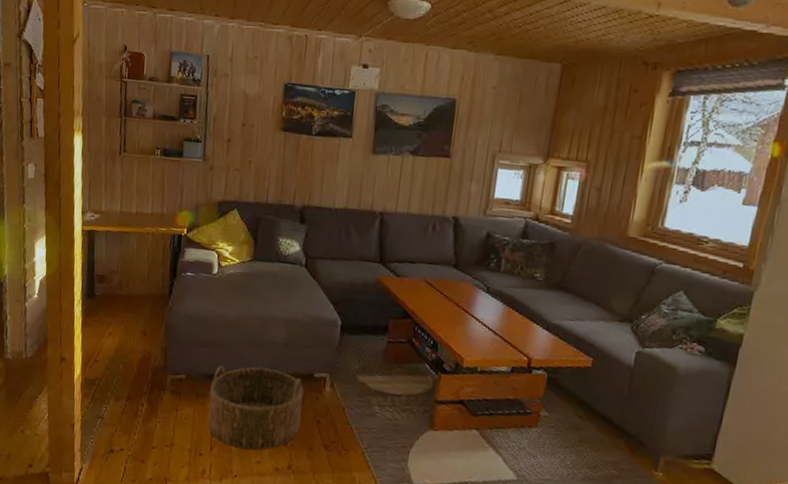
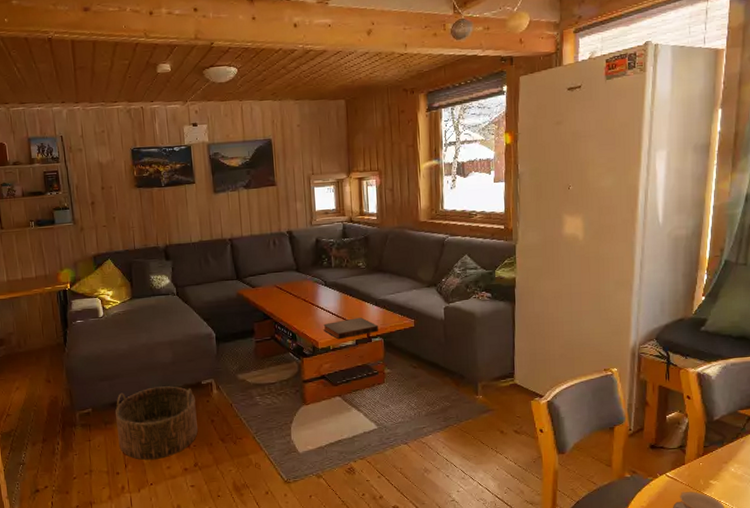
book: none [473,338,544,364] -> present [323,317,378,340]

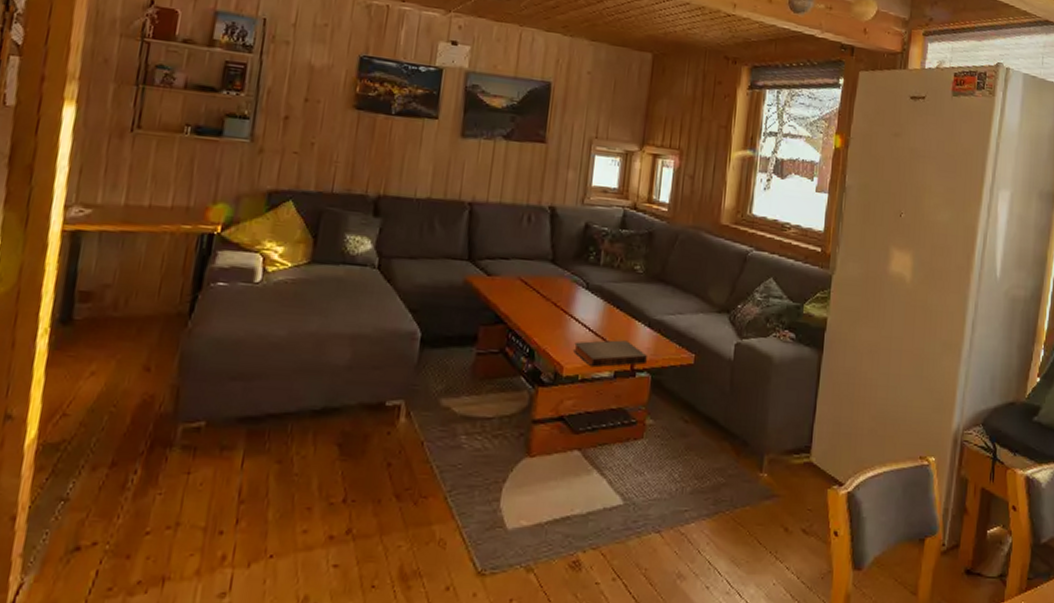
basket: present [115,386,198,460] -> none [234,400,371,516]

